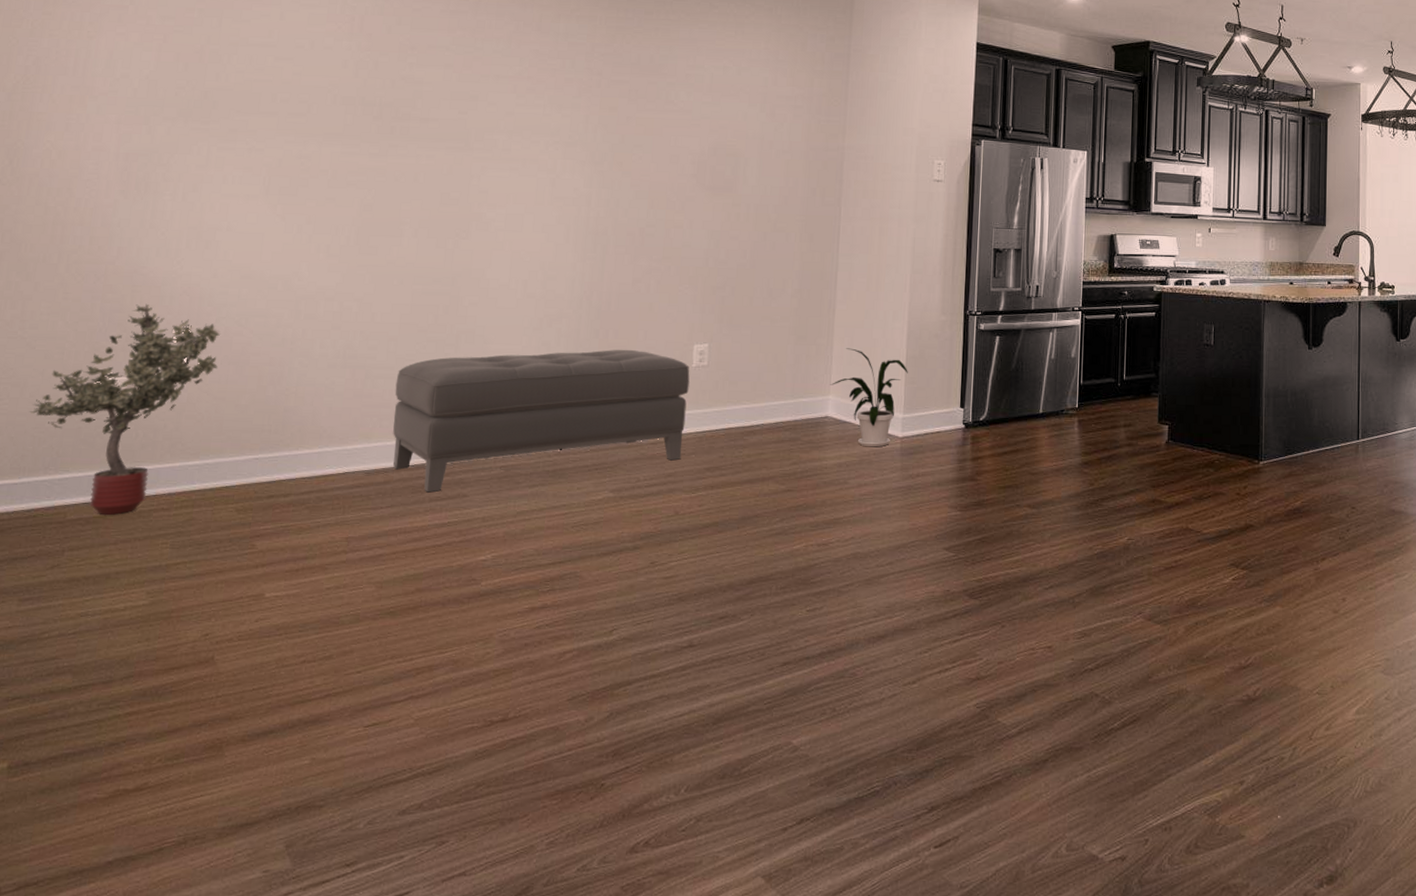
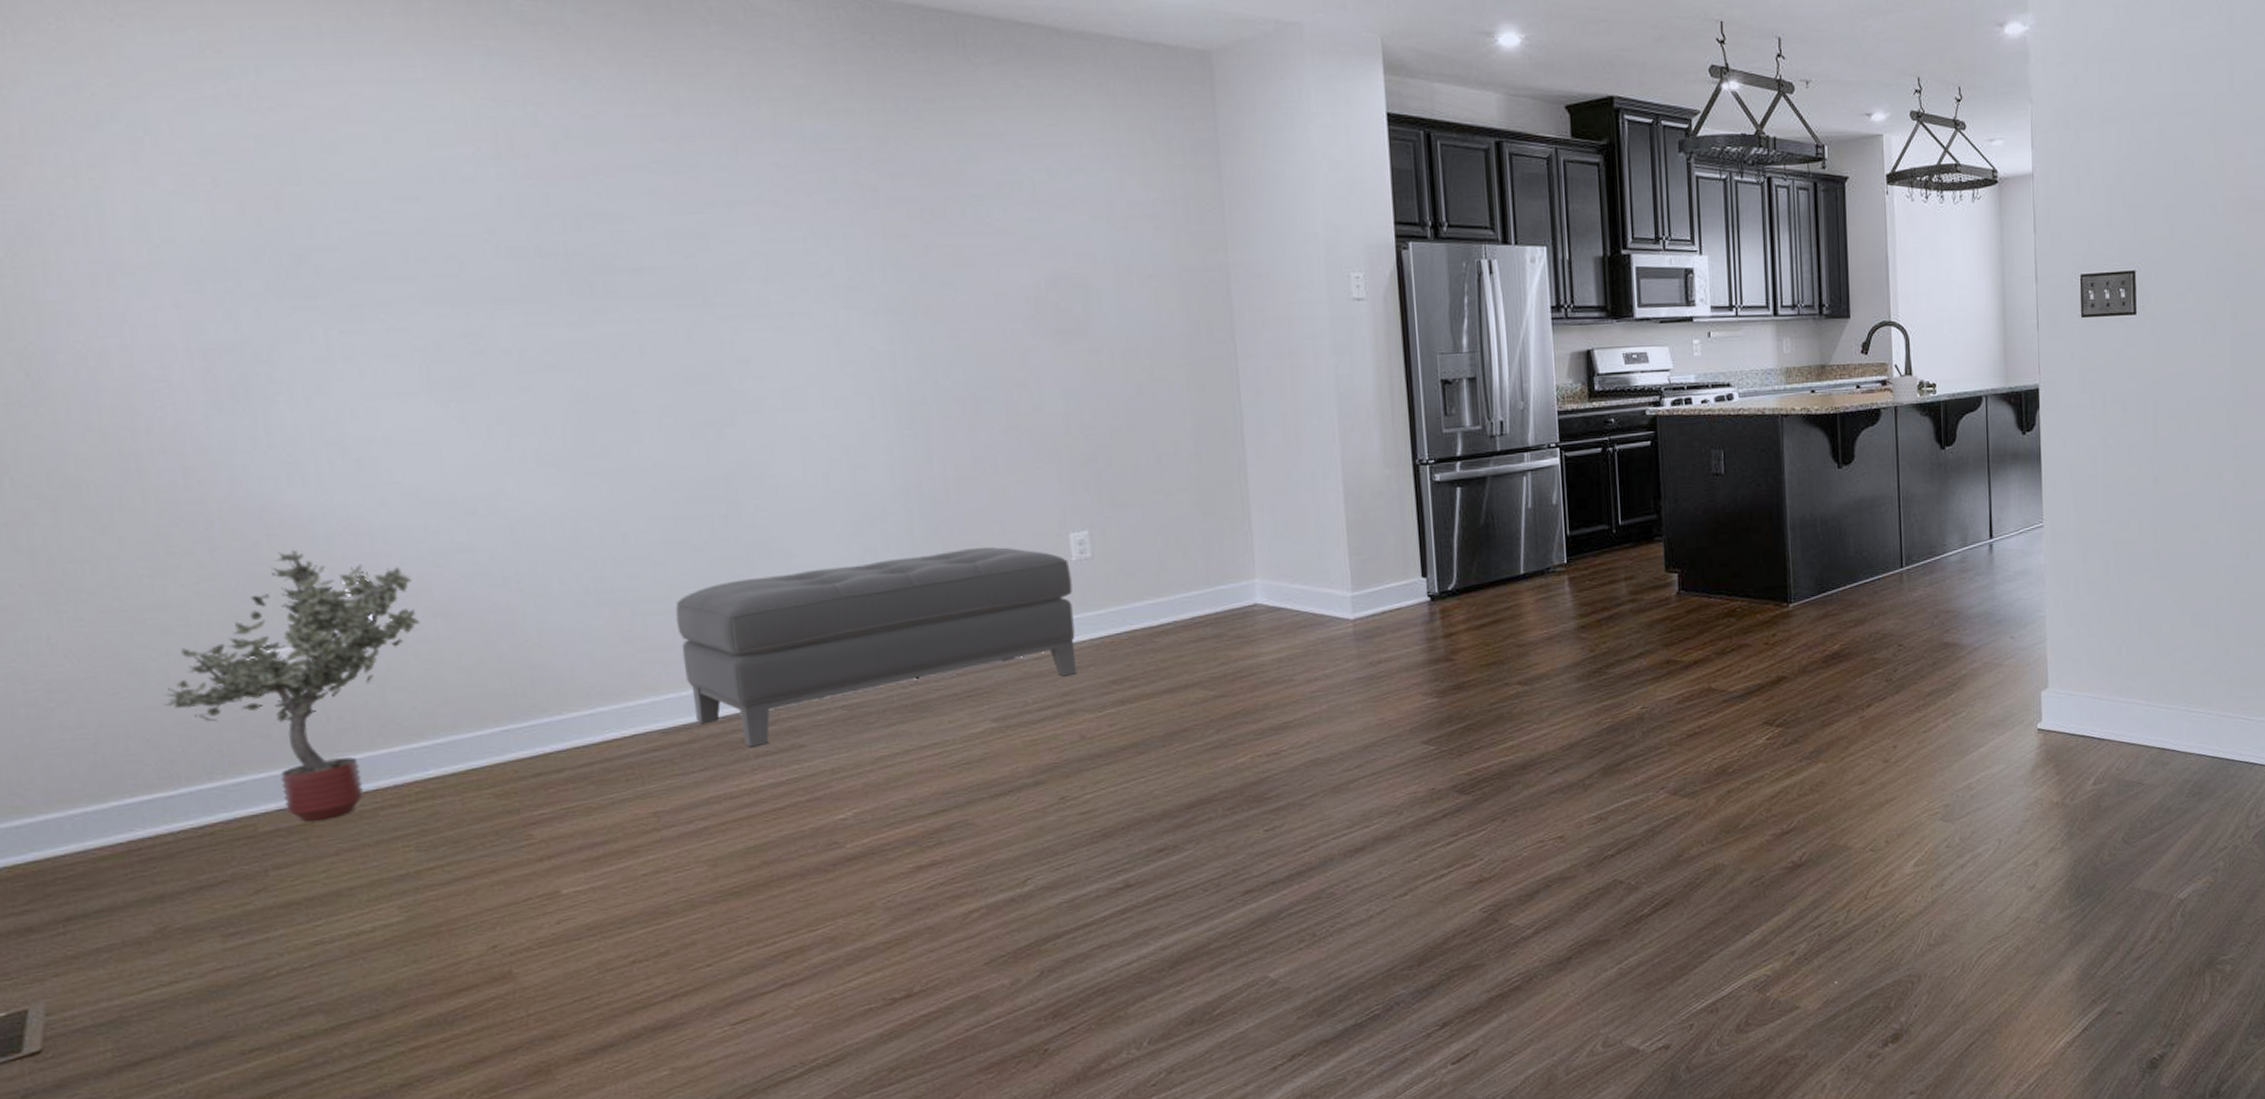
house plant: present [830,348,908,448] -> none [1254,519,1351,636]
mug: none [1357,276,1387,301] -> present [1891,375,1927,404]

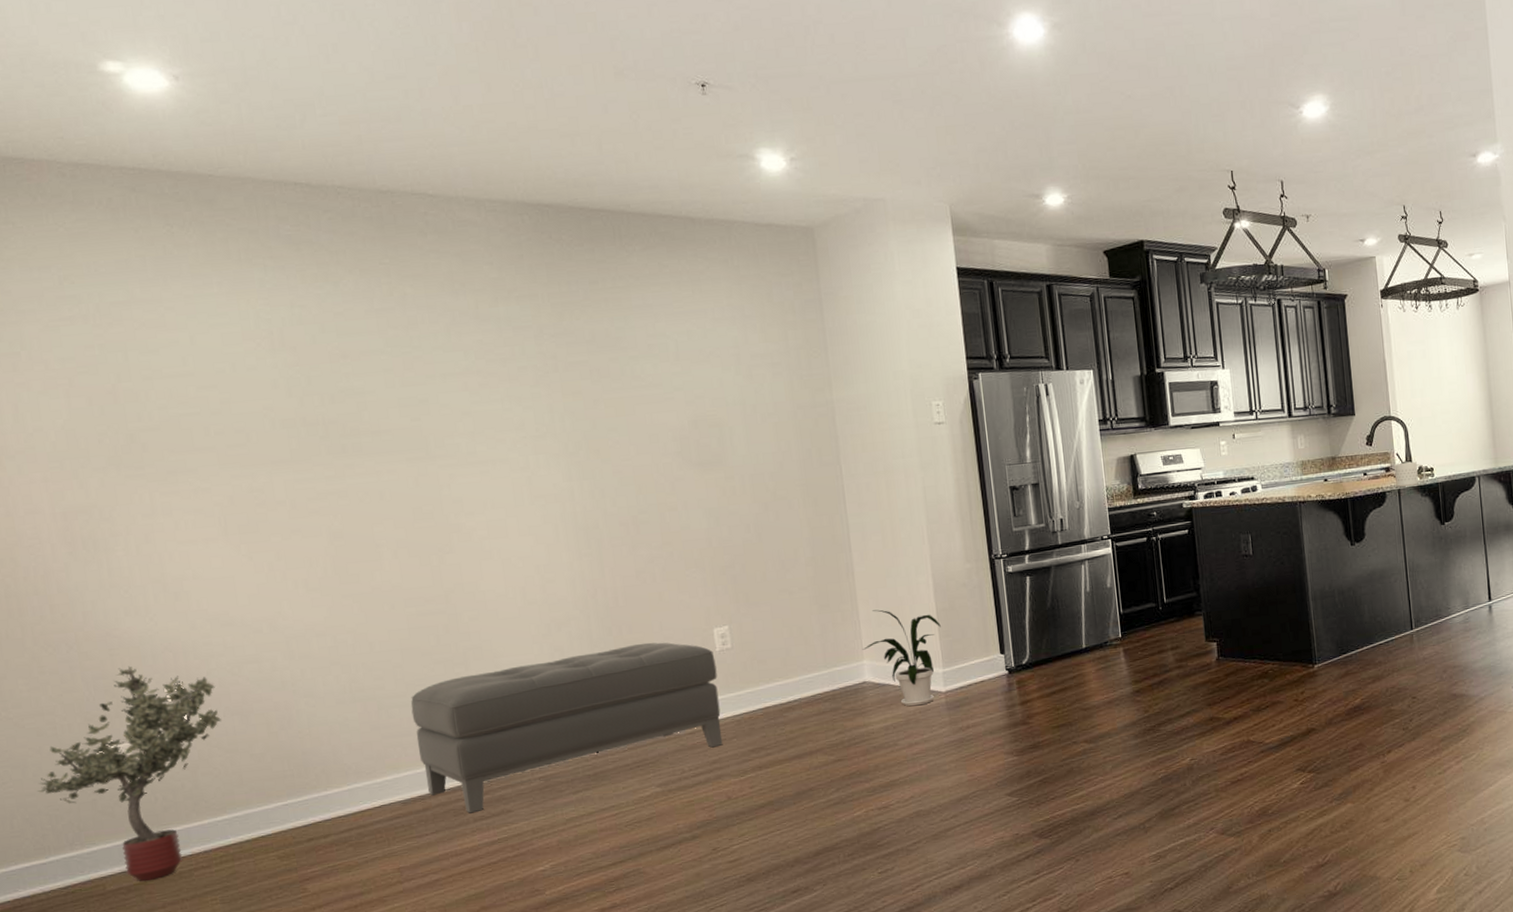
house plant: none [1254,519,1351,636] -> present [862,609,941,707]

